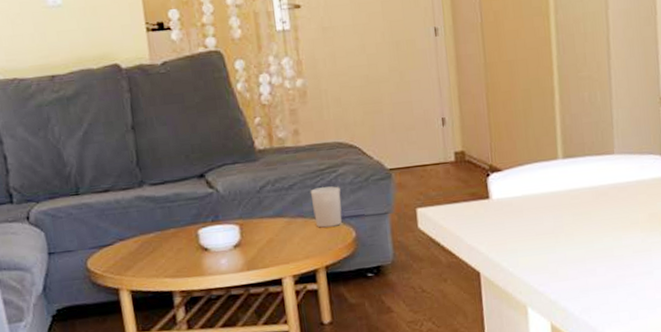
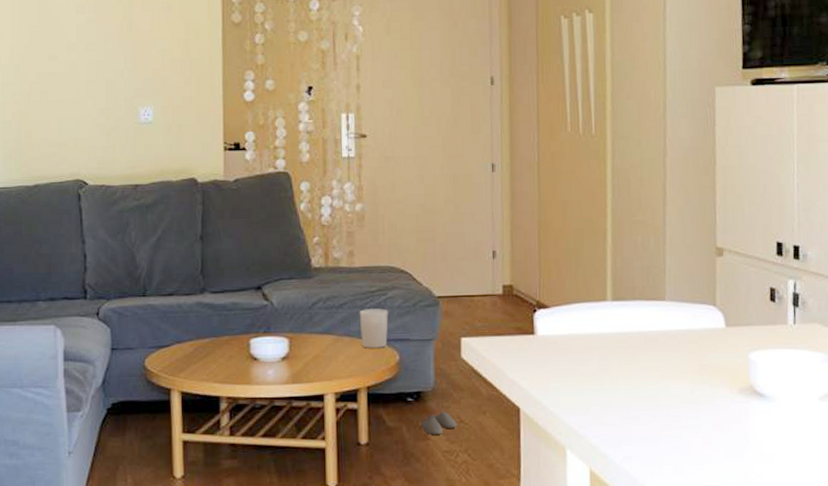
slippers: none [383,282,419,307] -> present [421,411,457,435]

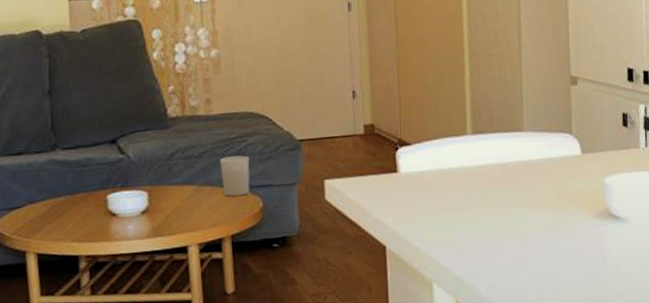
slippers: present [421,411,457,435] -> none [288,254,324,279]

